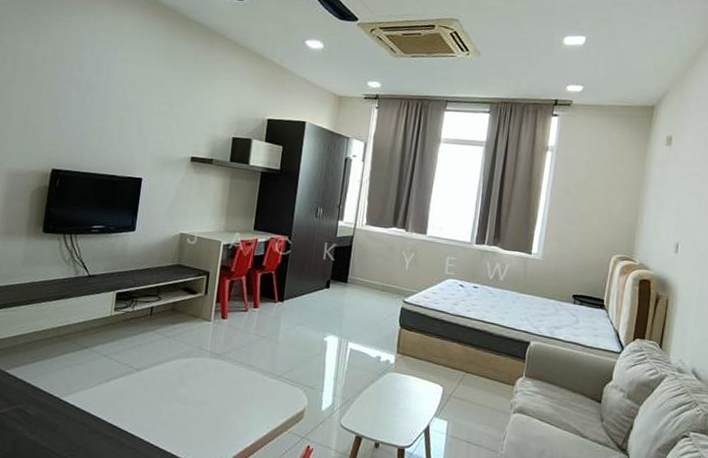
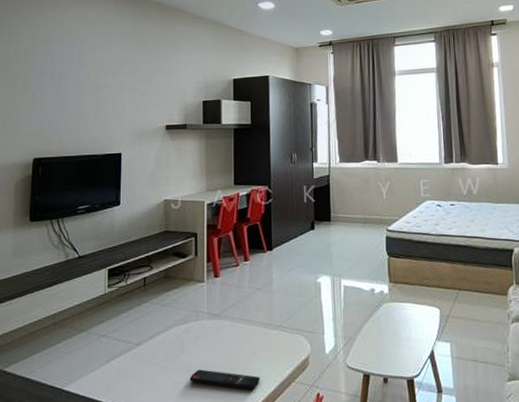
remote control: none [184,403,254,431] -> present [189,369,260,390]

